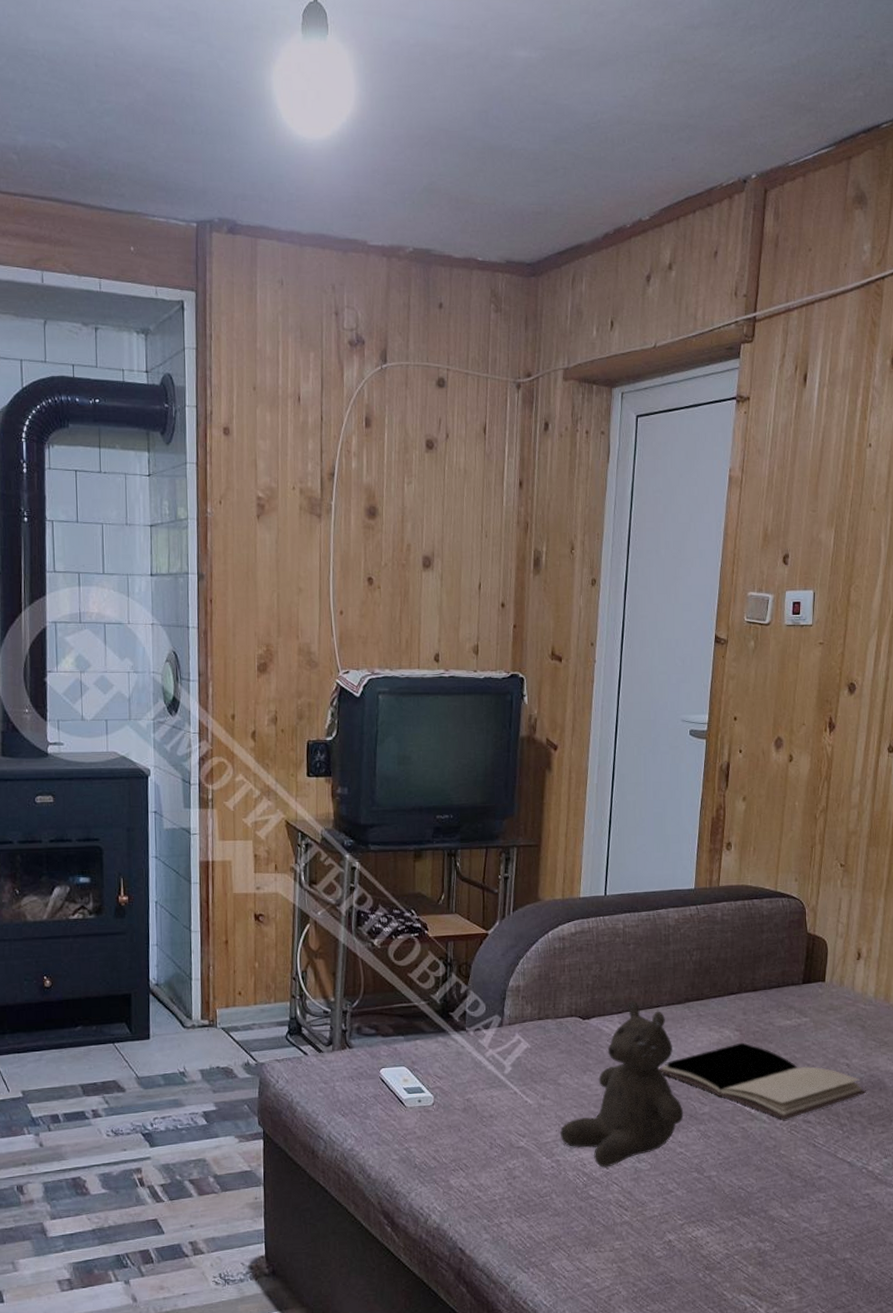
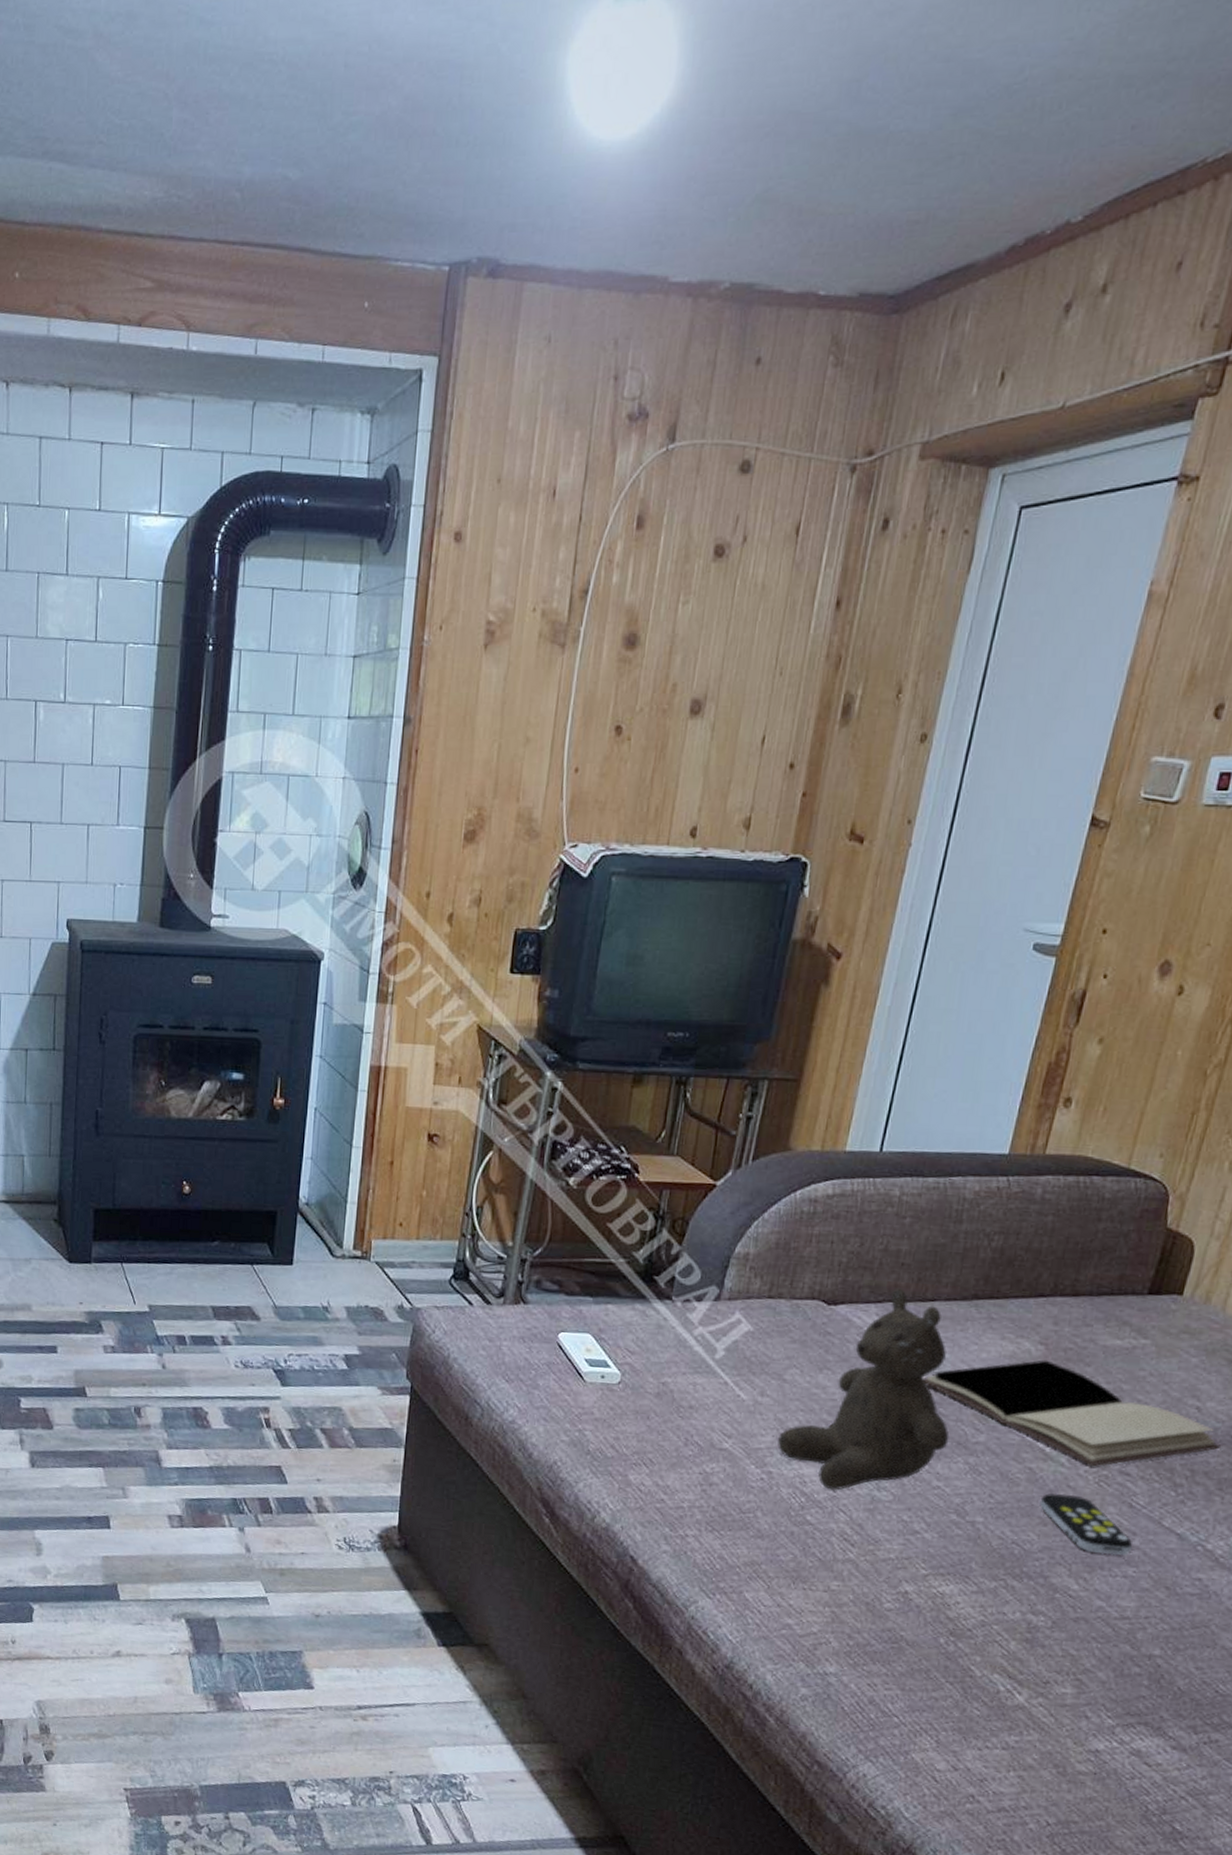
remote control: none [753,1143,820,1187] -> present [1039,1493,1132,1556]

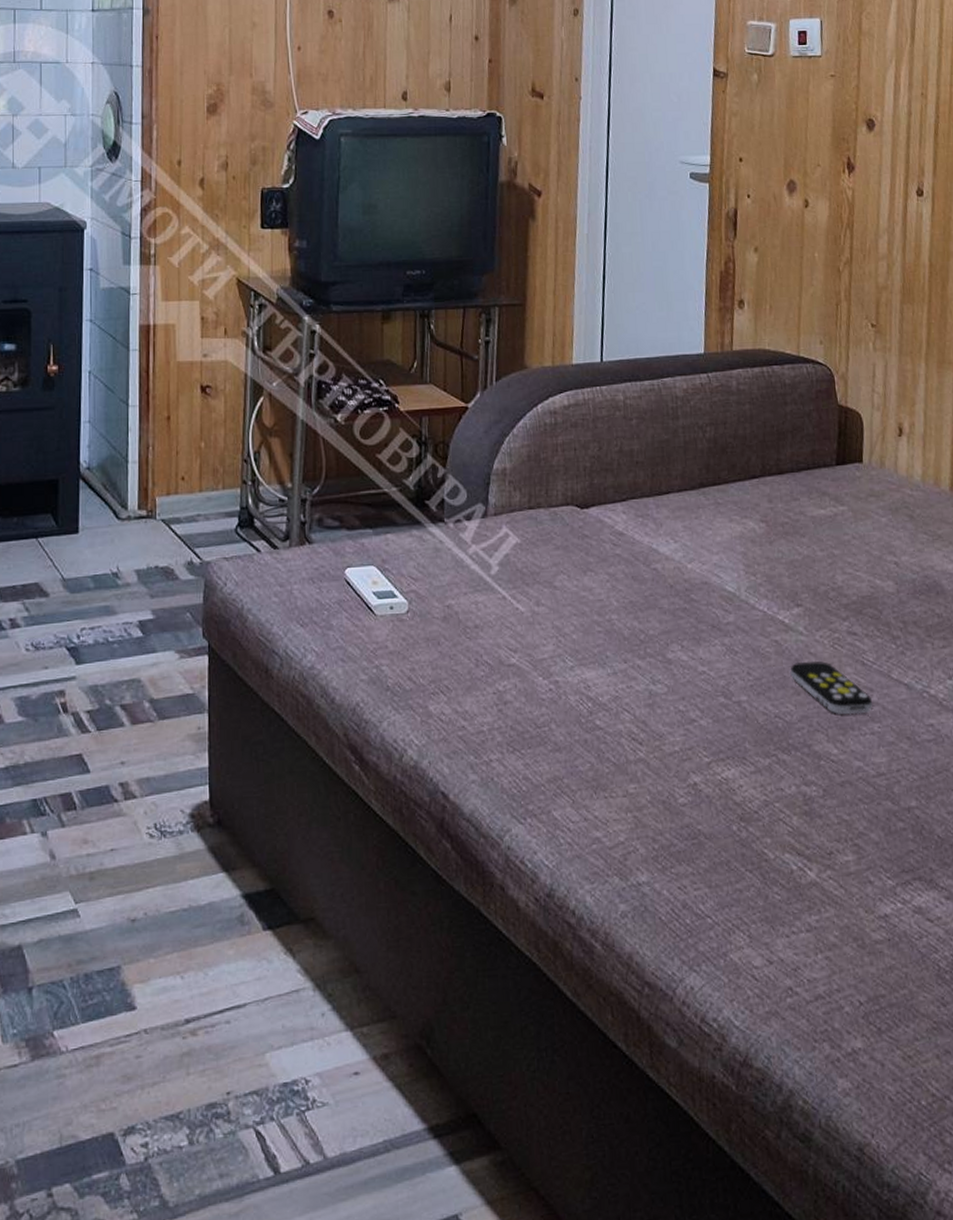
teddy bear: present [778,1287,950,1490] -> none [559,485,705,691]
book: present [923,1360,1222,1467] -> none [672,536,922,631]

